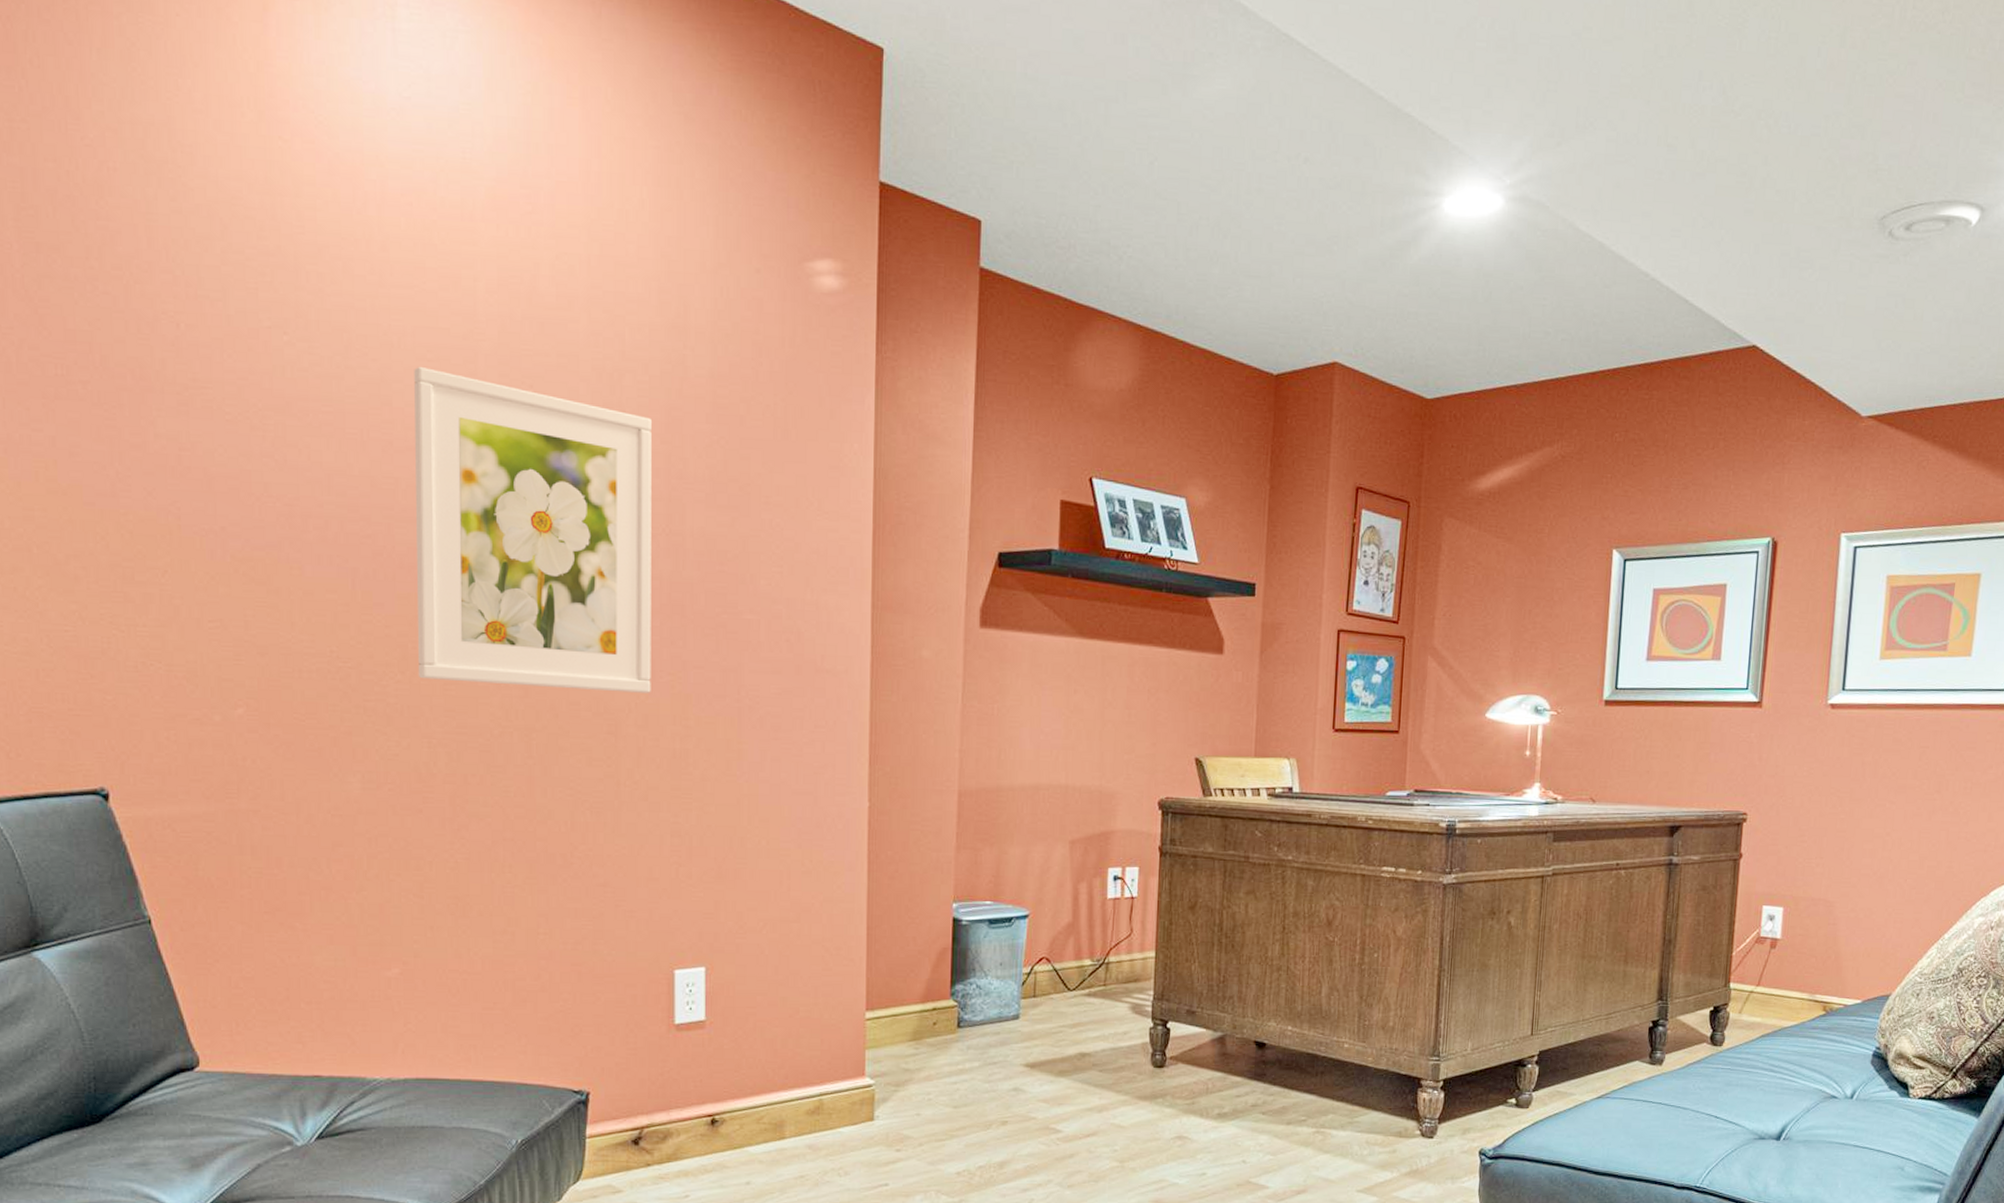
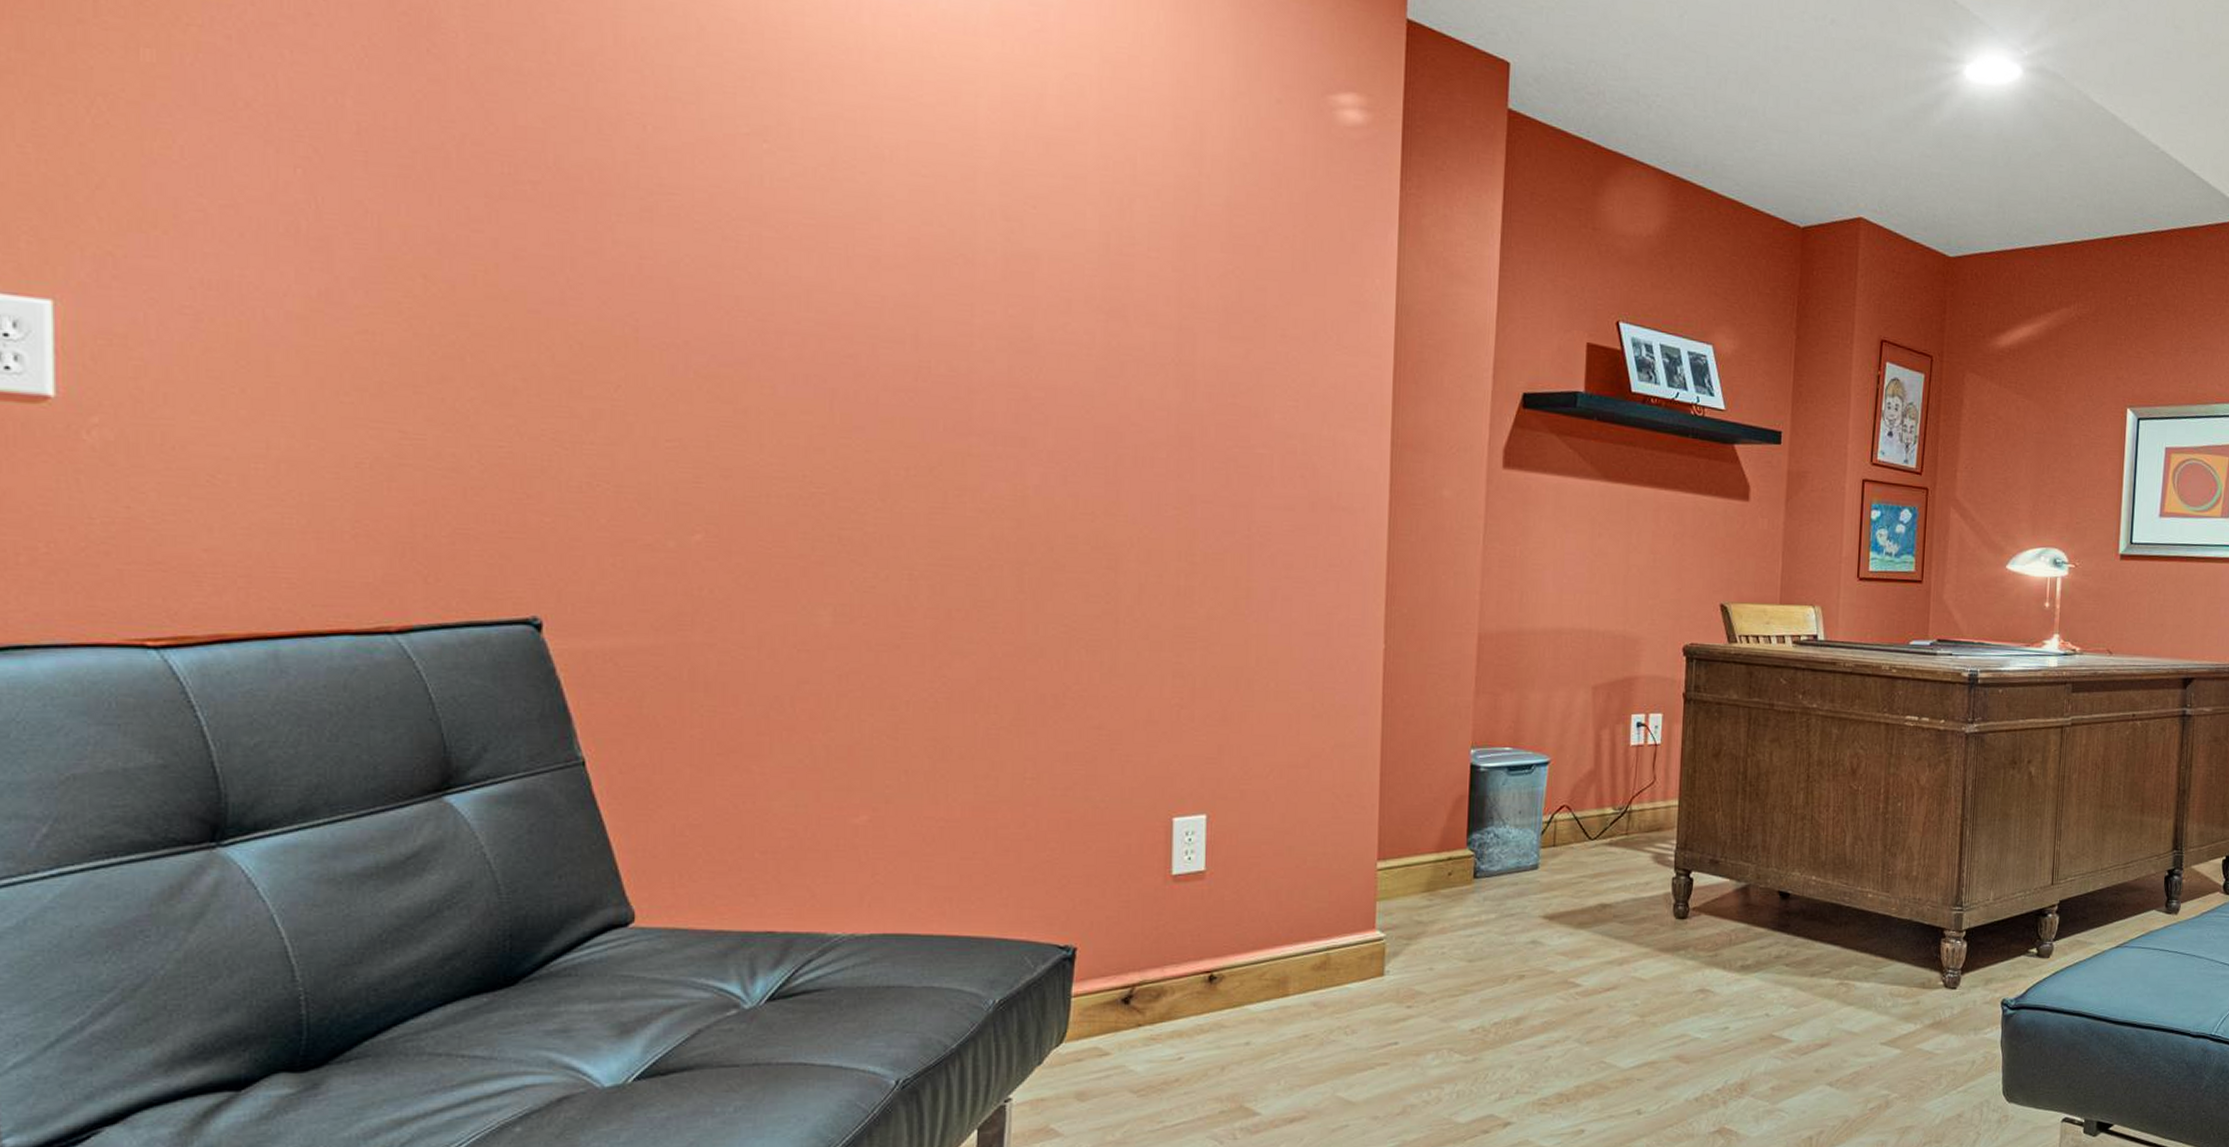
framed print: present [414,367,651,693] -> none [900,182,1163,528]

